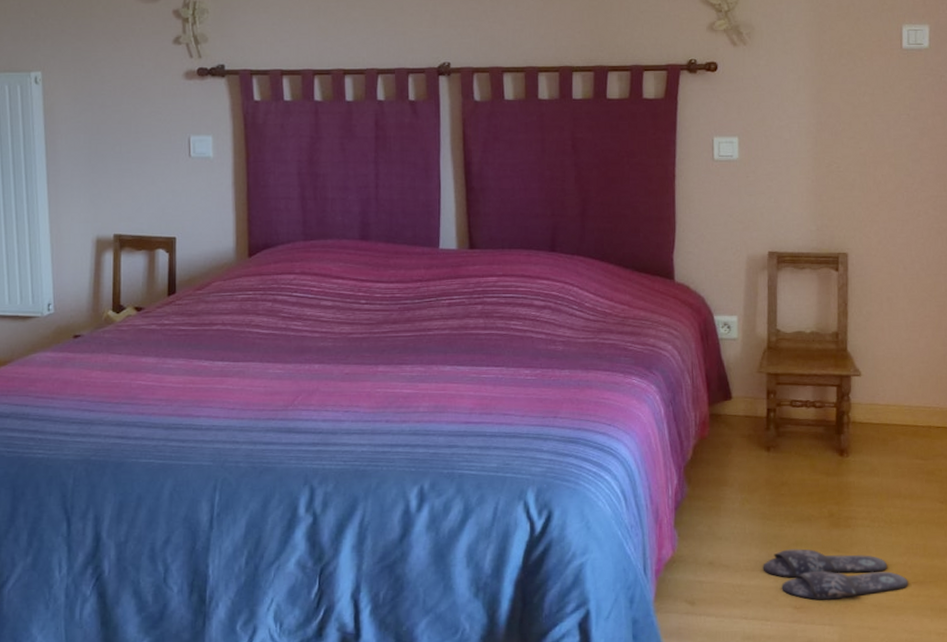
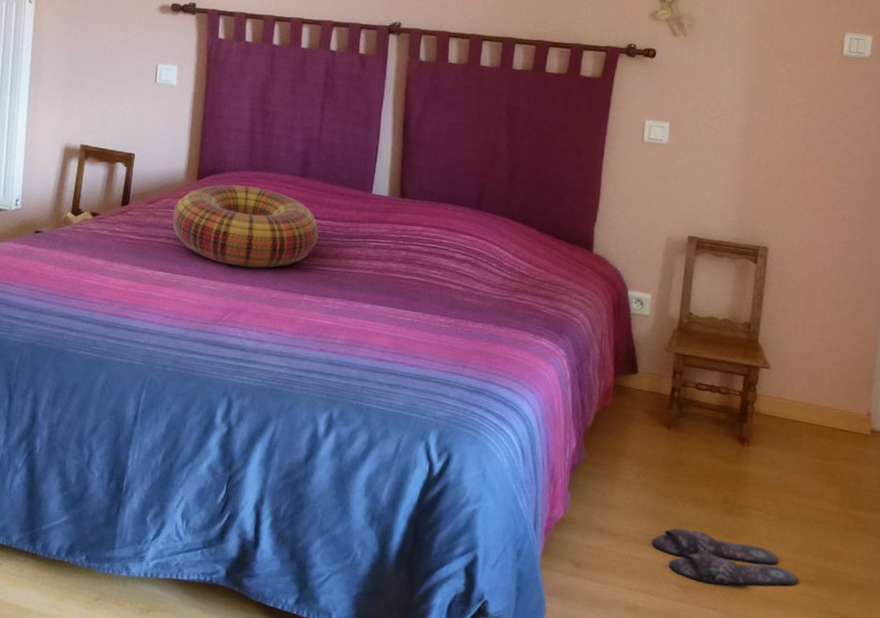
cushion: none [226,257,387,344] -> present [172,184,319,268]

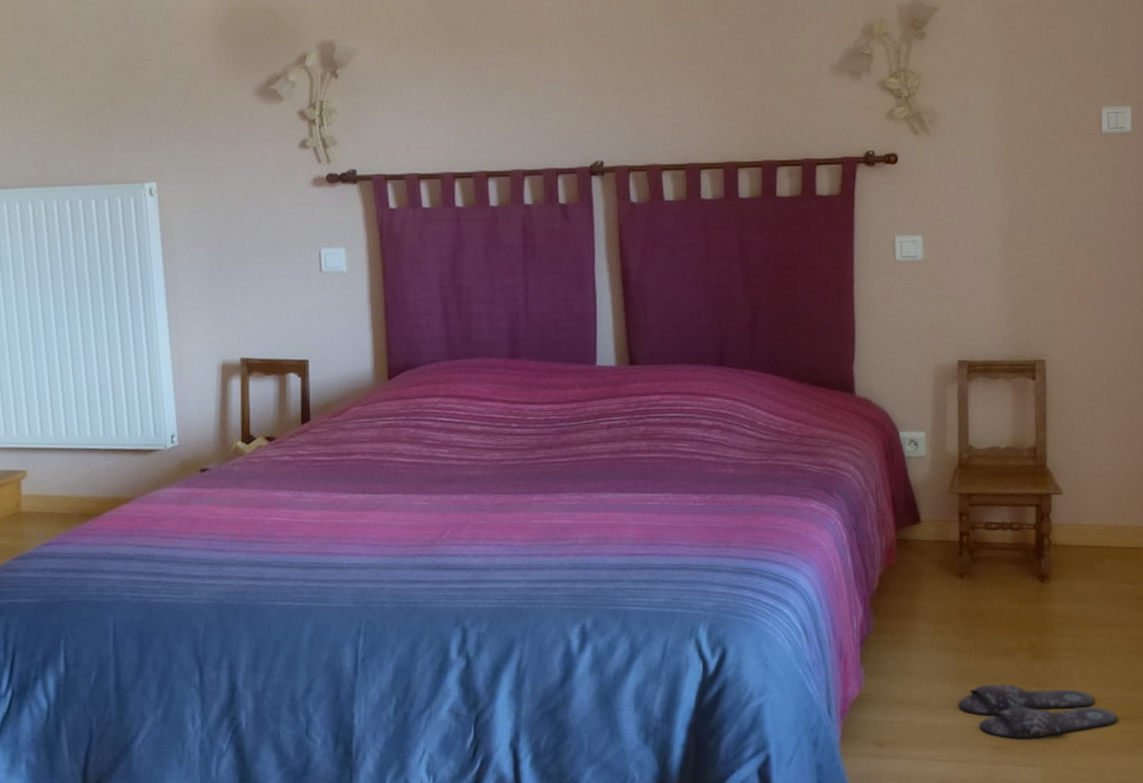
cushion: present [172,184,319,268] -> none [364,378,541,474]

